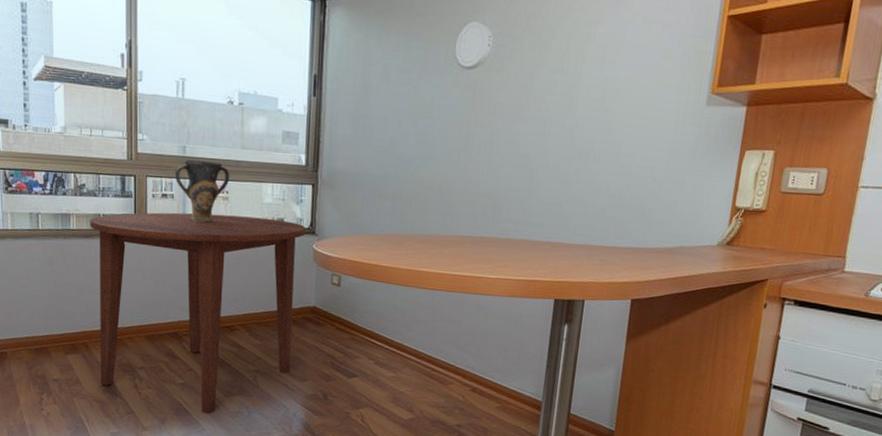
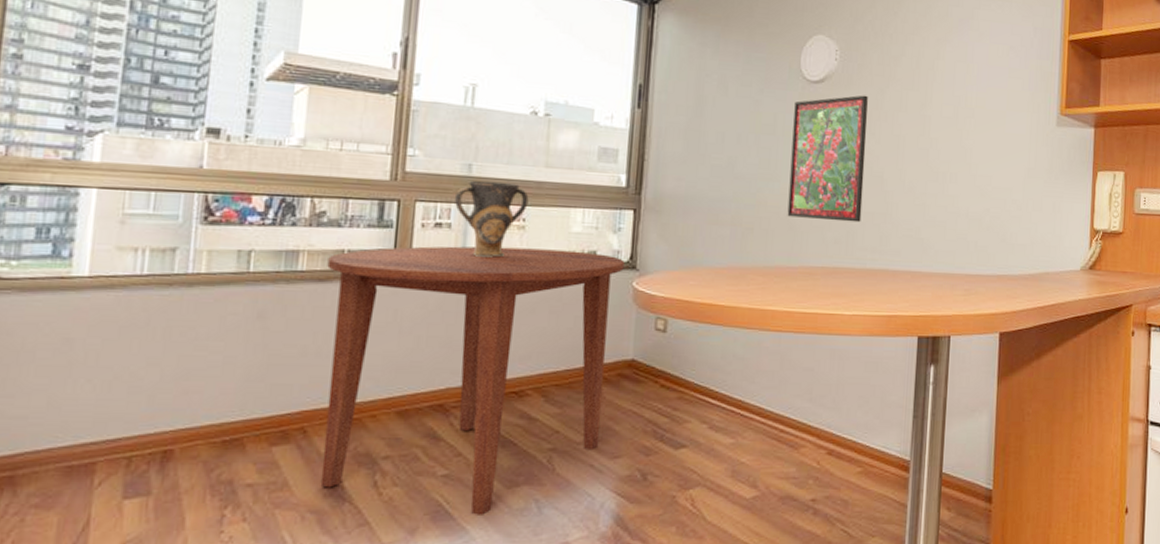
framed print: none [441,79,518,198] -> present [787,95,868,223]

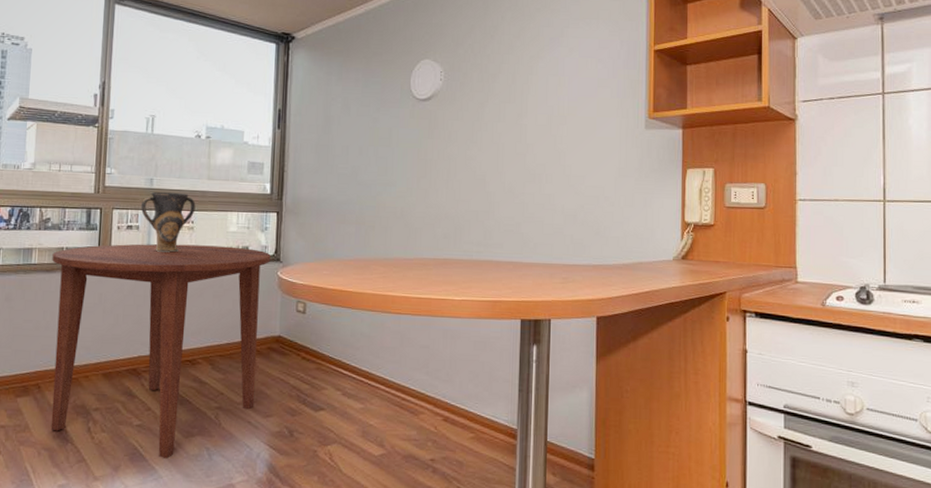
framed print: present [787,95,868,223] -> none [403,109,470,220]

